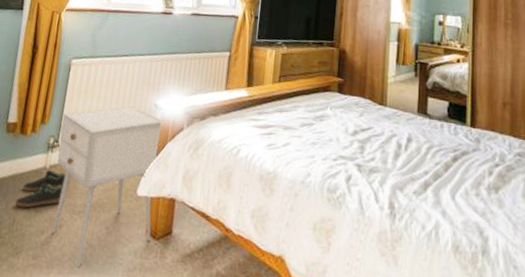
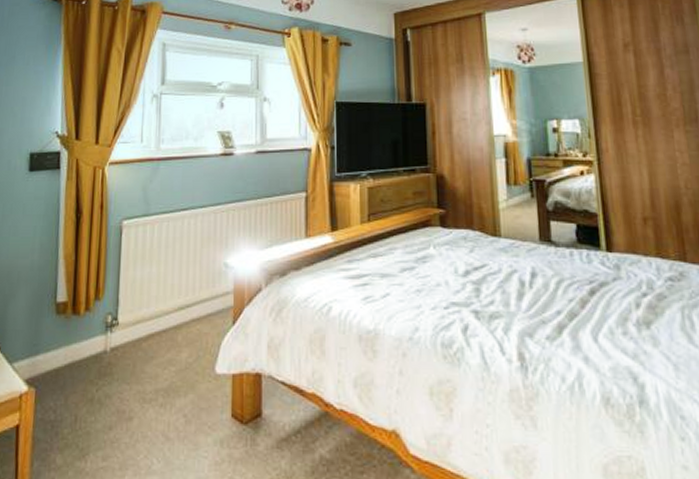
shoe: present [15,170,66,208] -> none [75,354,131,401]
nightstand: present [51,106,163,268] -> none [118,269,237,466]

